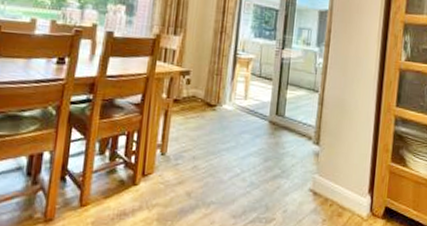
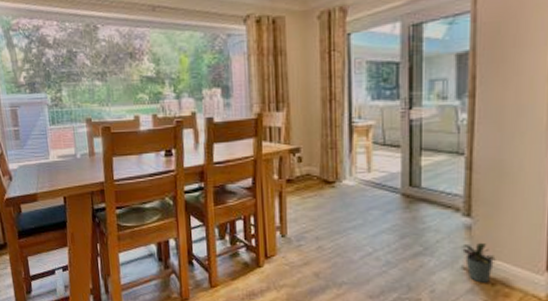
potted plant: none [310,167,334,204] -> present [462,242,496,283]

